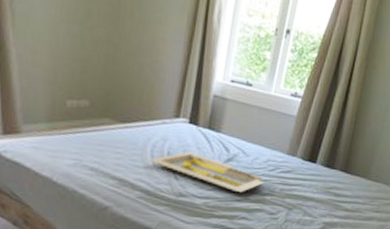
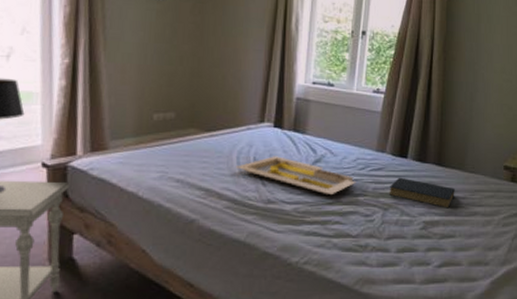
hardback book: none [294,180,357,212] -> present [388,177,455,209]

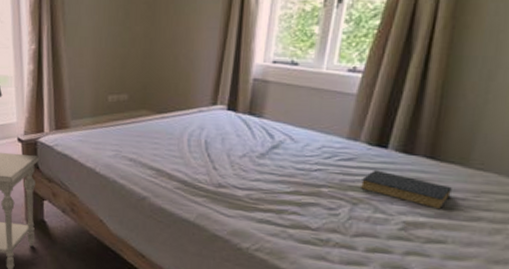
serving tray: present [236,156,356,196] -> none [187,140,320,184]

